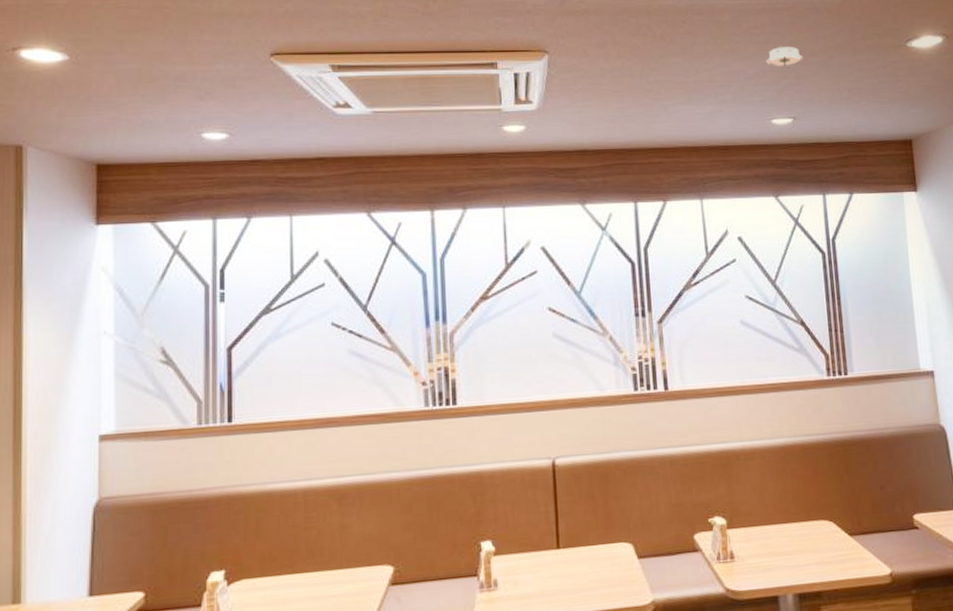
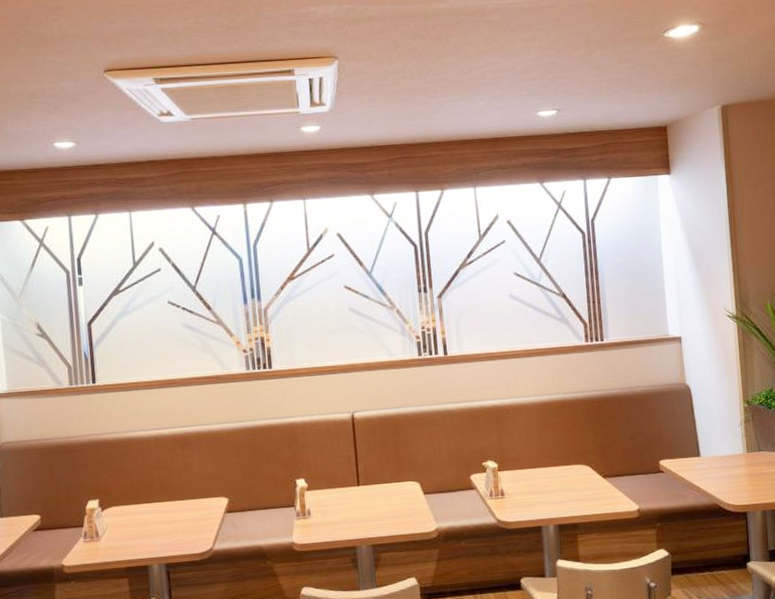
smoke detector: present [765,47,803,68] -> none [532,42,567,63]

